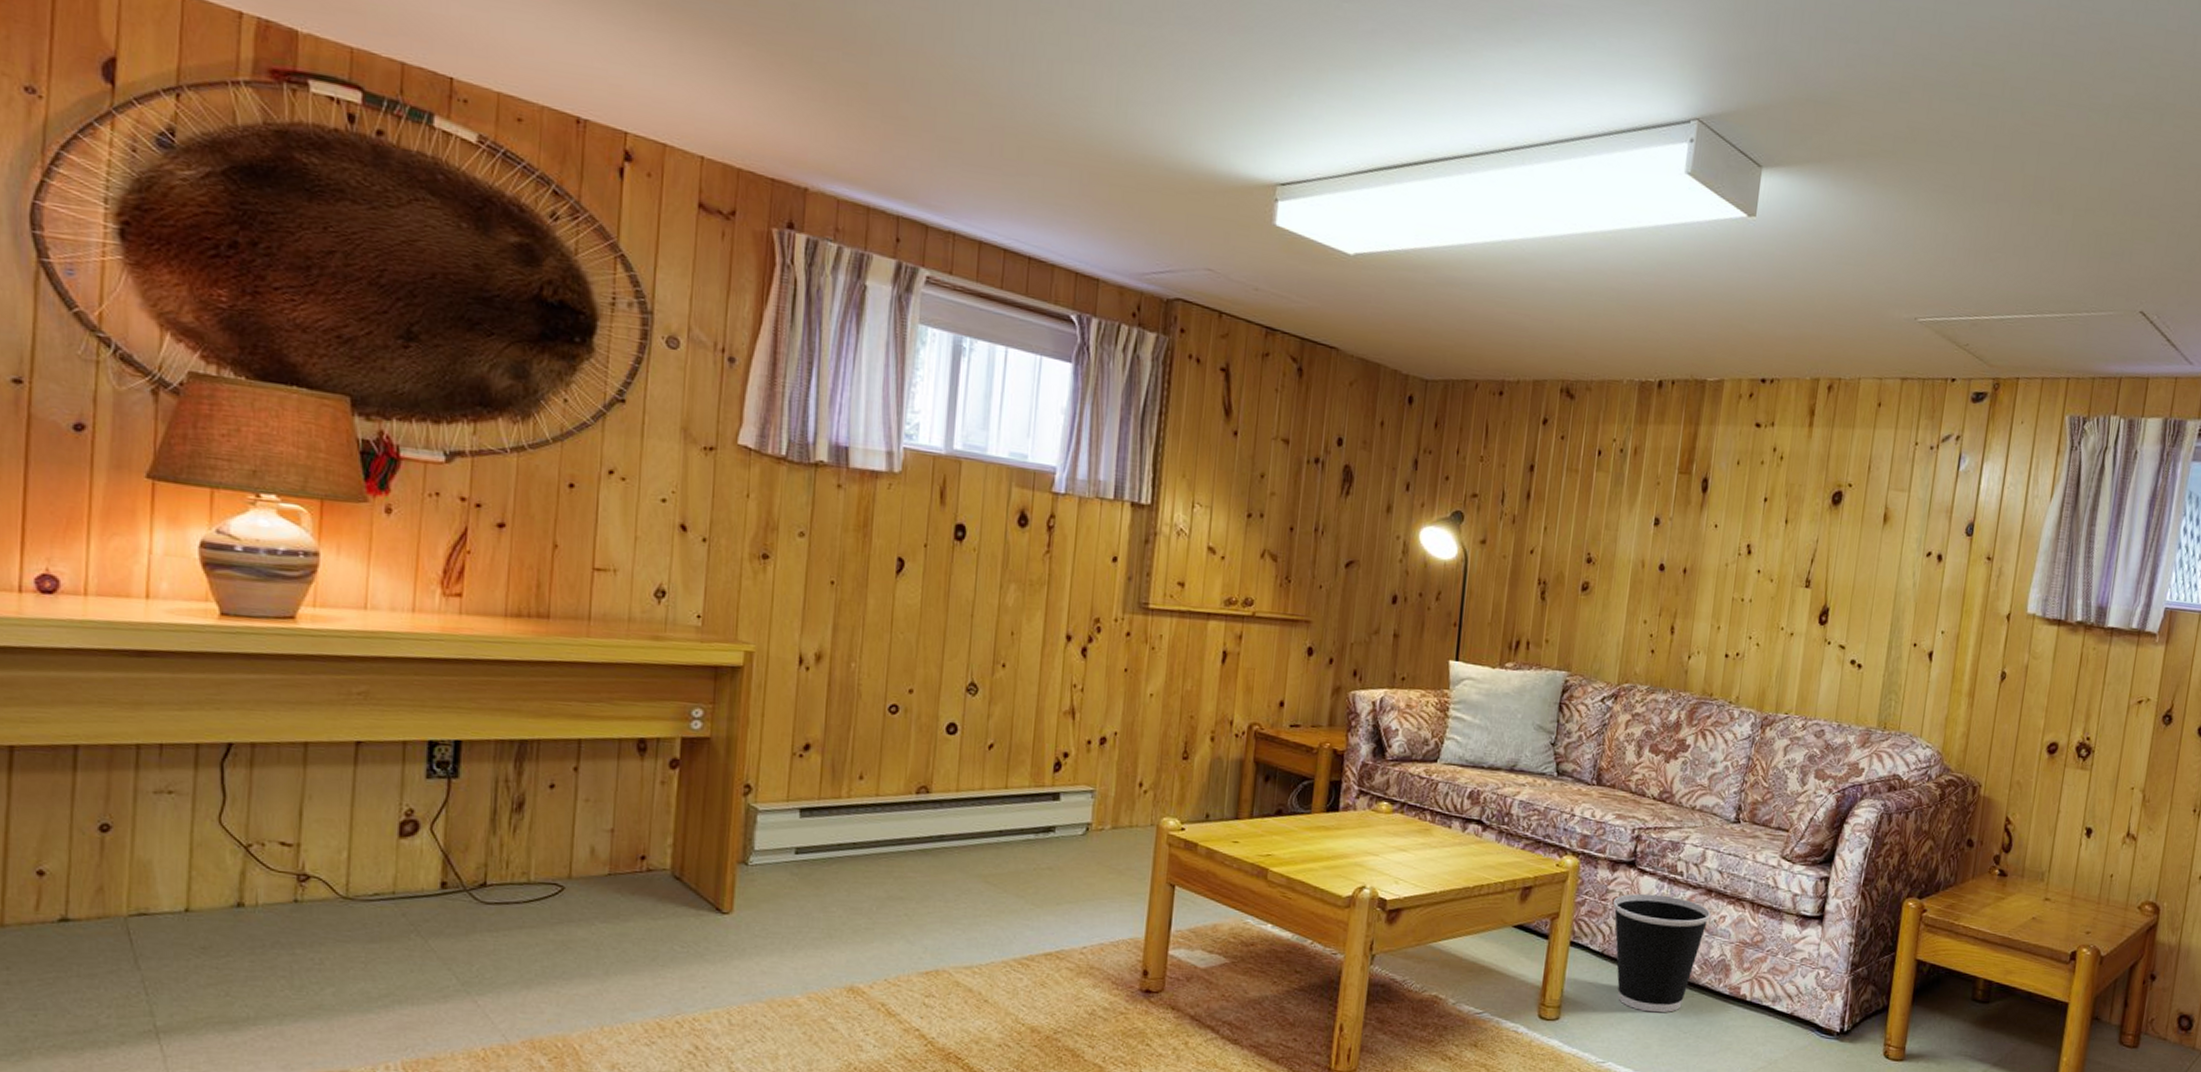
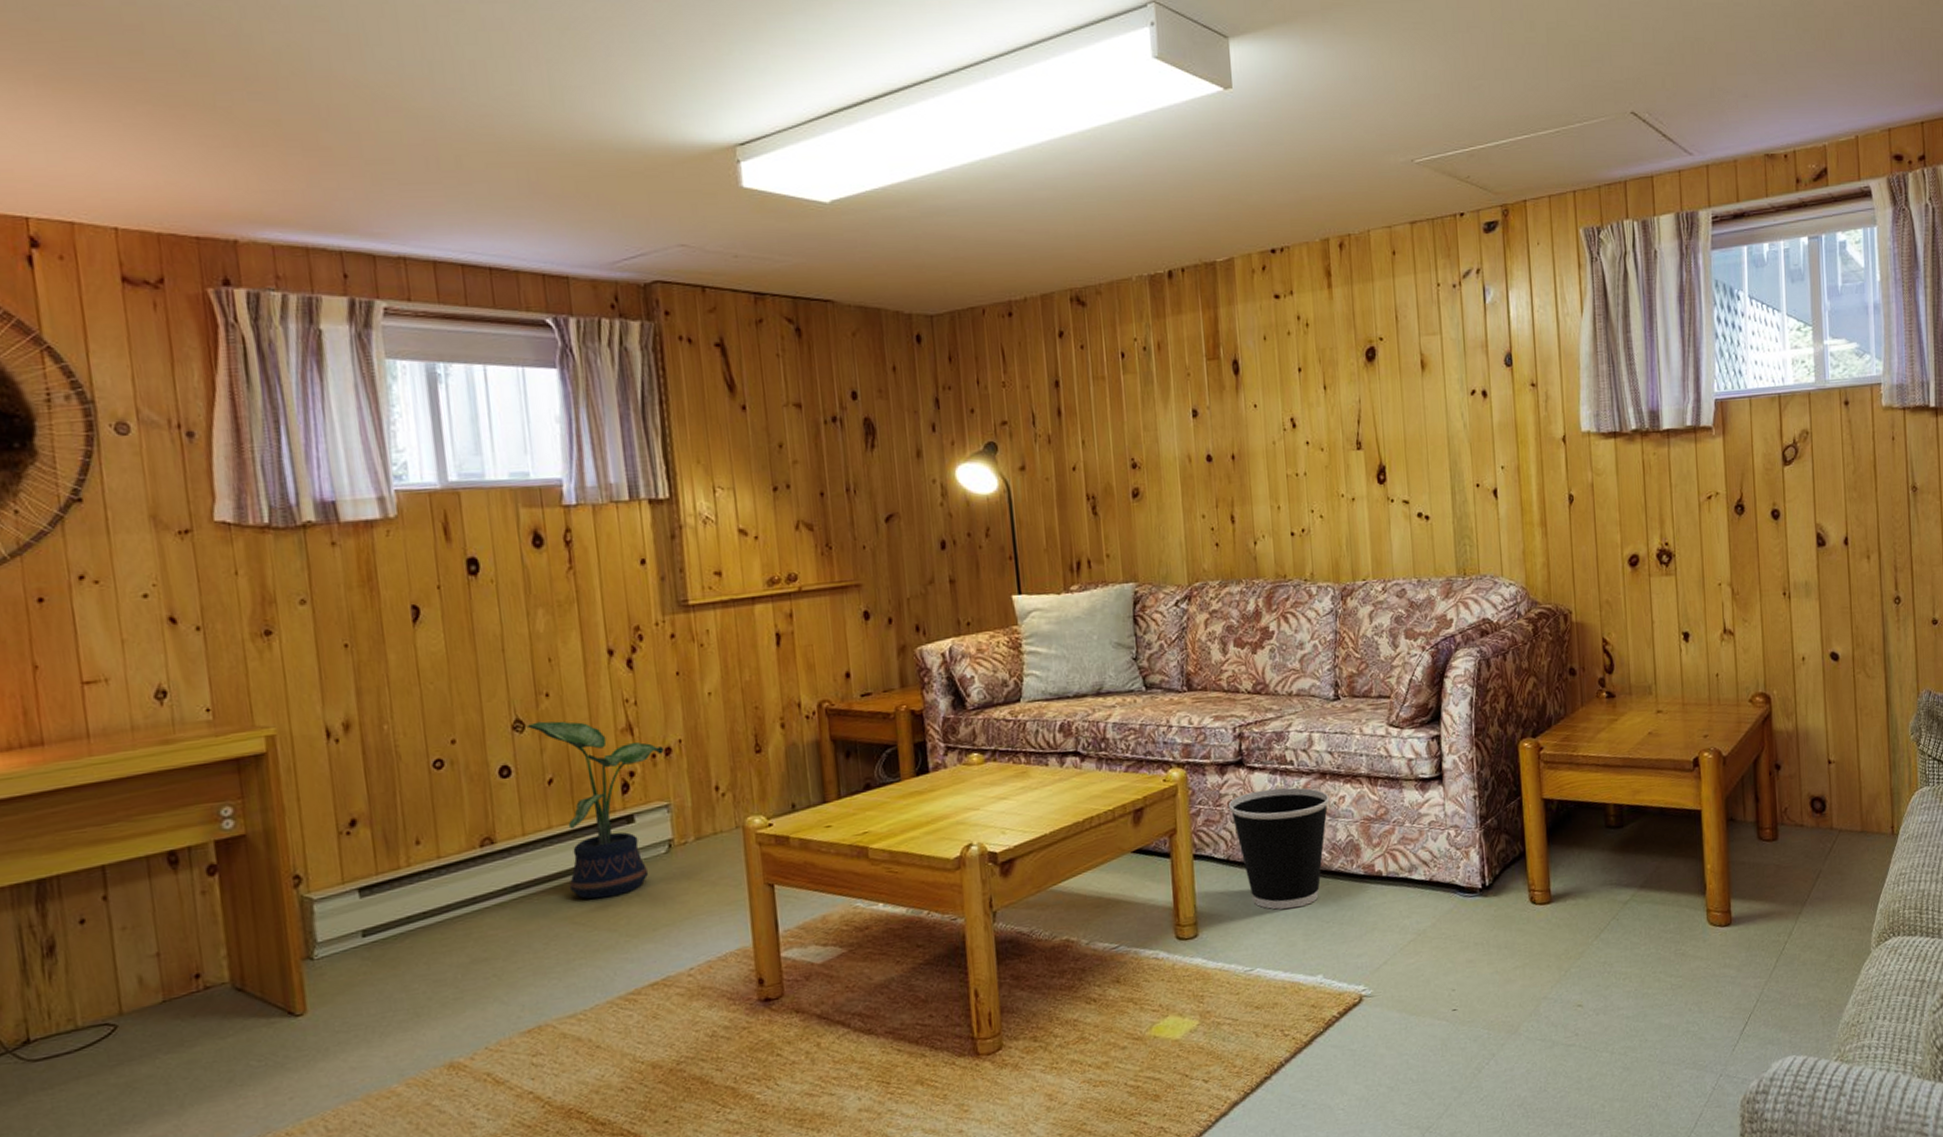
potted plant: none [979,688,1100,866] -> present [526,721,665,900]

